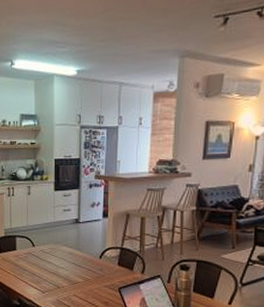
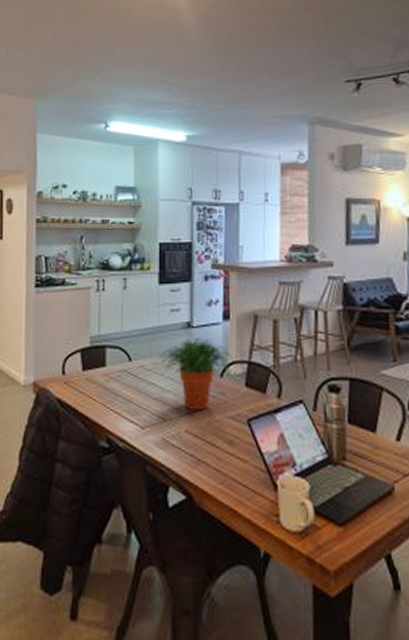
potted plant: none [56,230,110,281] -> present [161,338,234,410]

